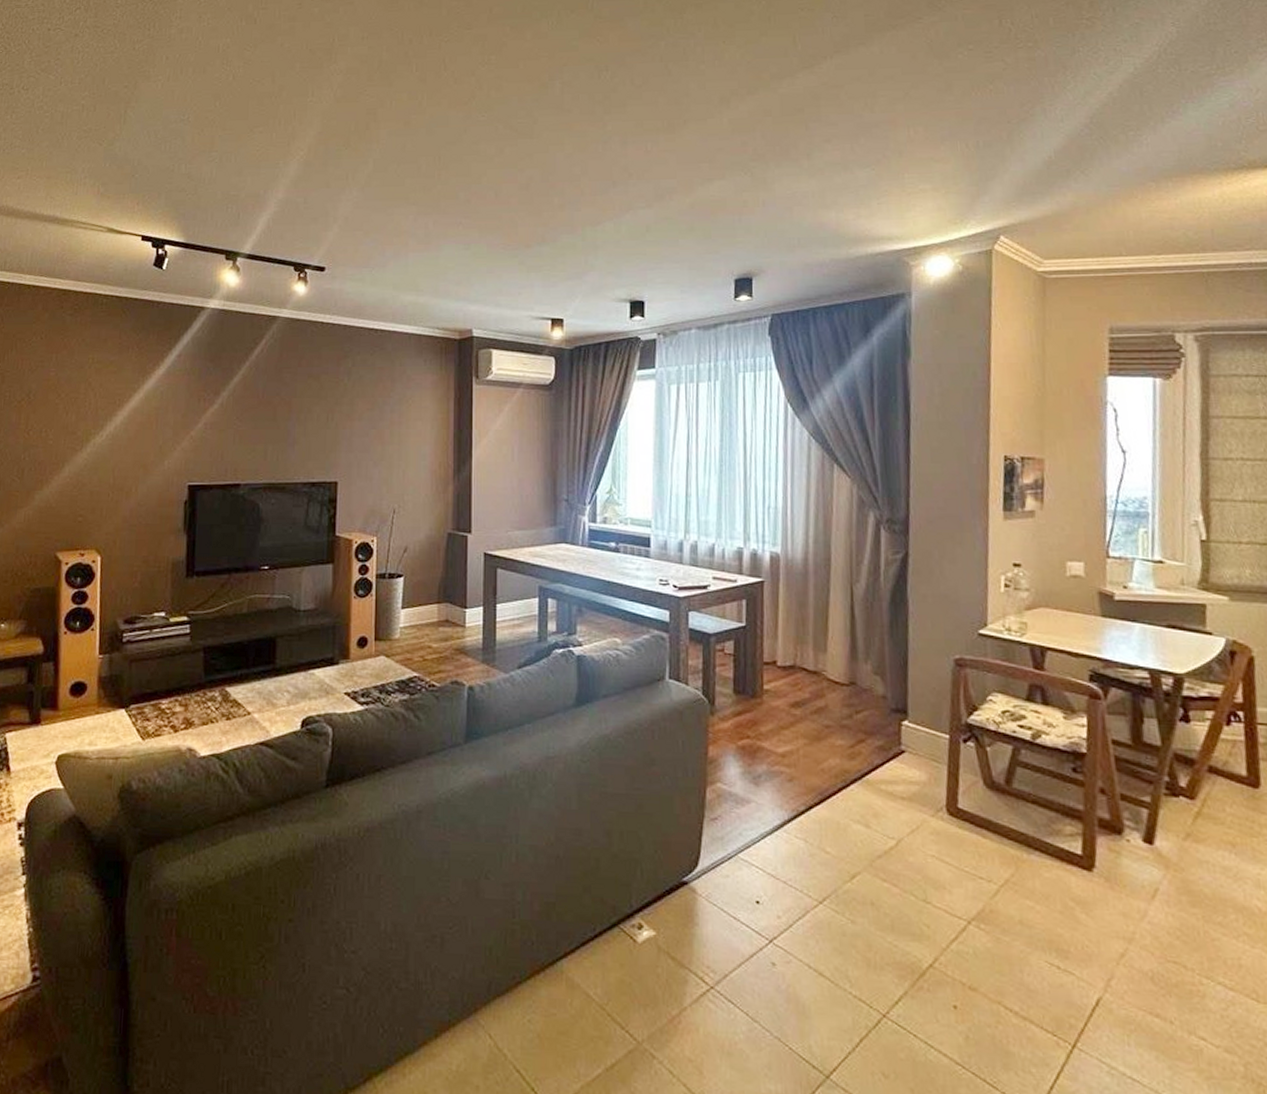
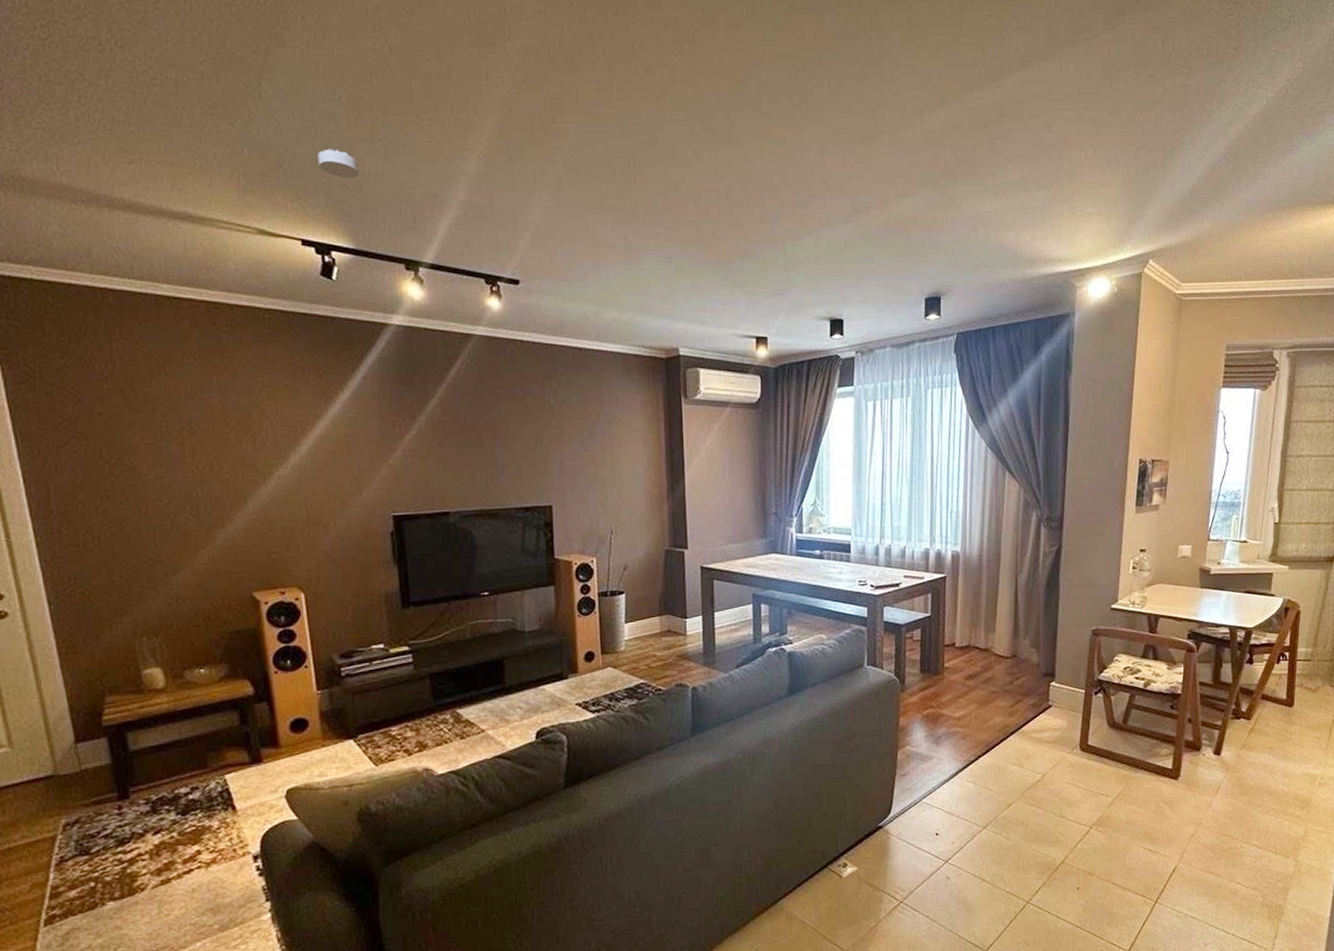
smoke detector: none [164,160,197,184] -> present [318,148,360,179]

